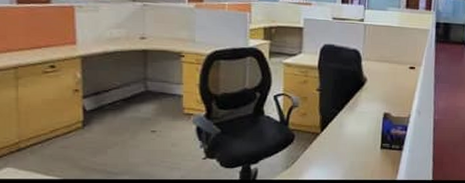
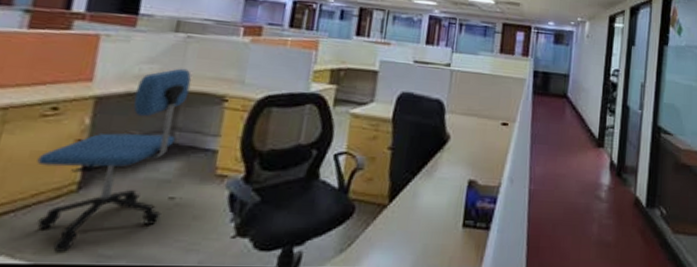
office chair: none [48,31,153,171] -> present [36,68,192,252]

